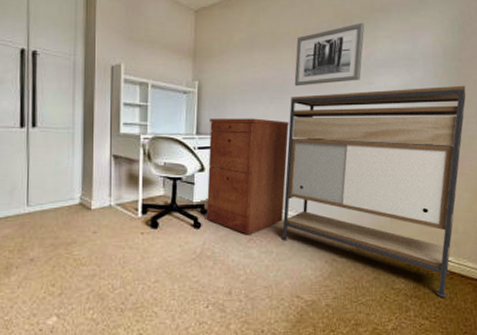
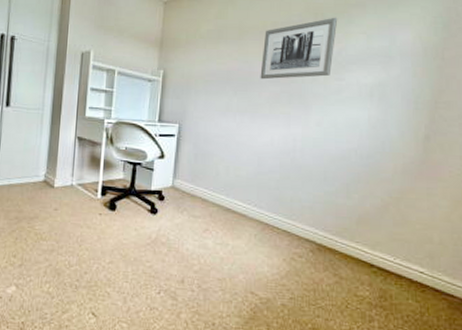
filing cabinet: present [206,118,289,235] -> none [163,107,253,225]
shelving unit: present [281,85,466,298] -> none [238,85,449,312]

